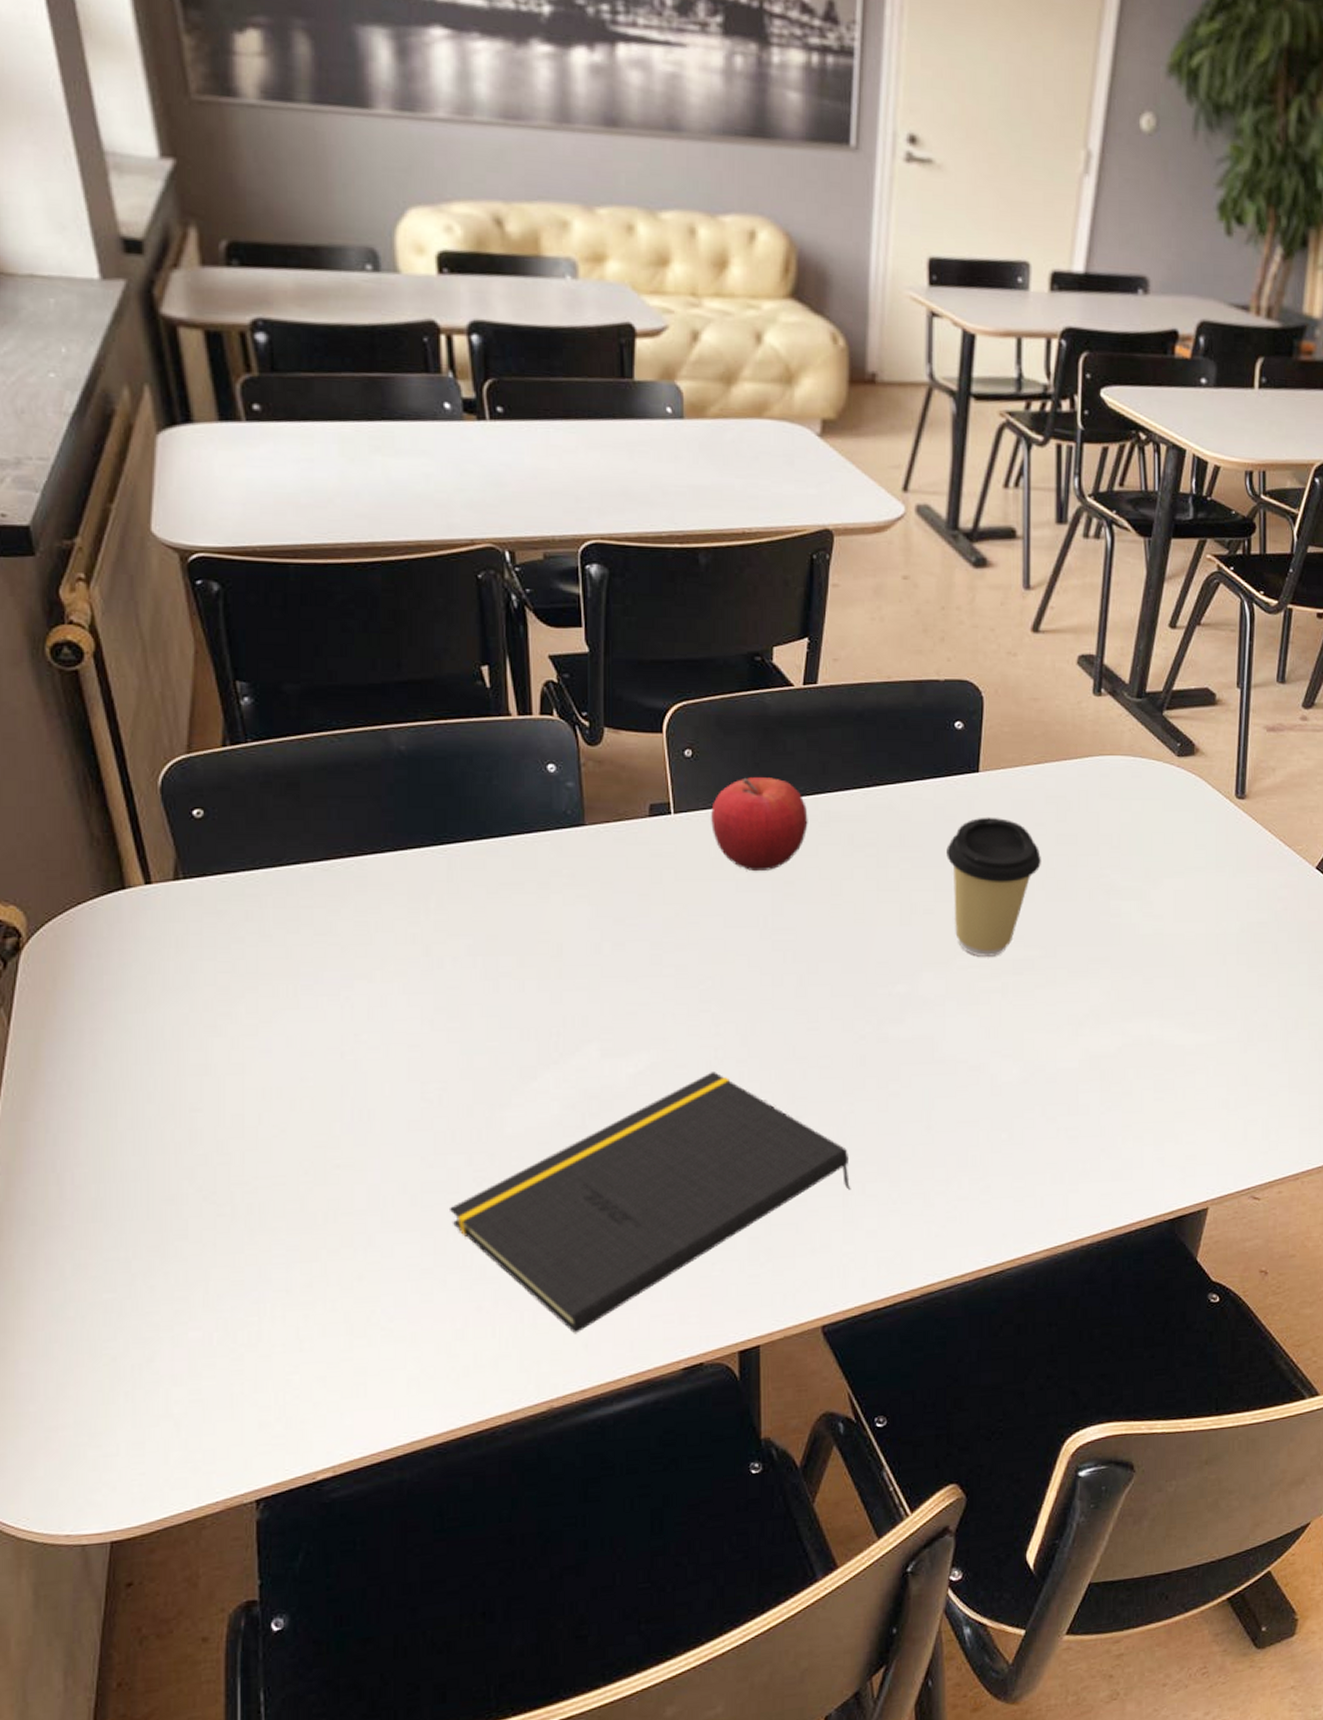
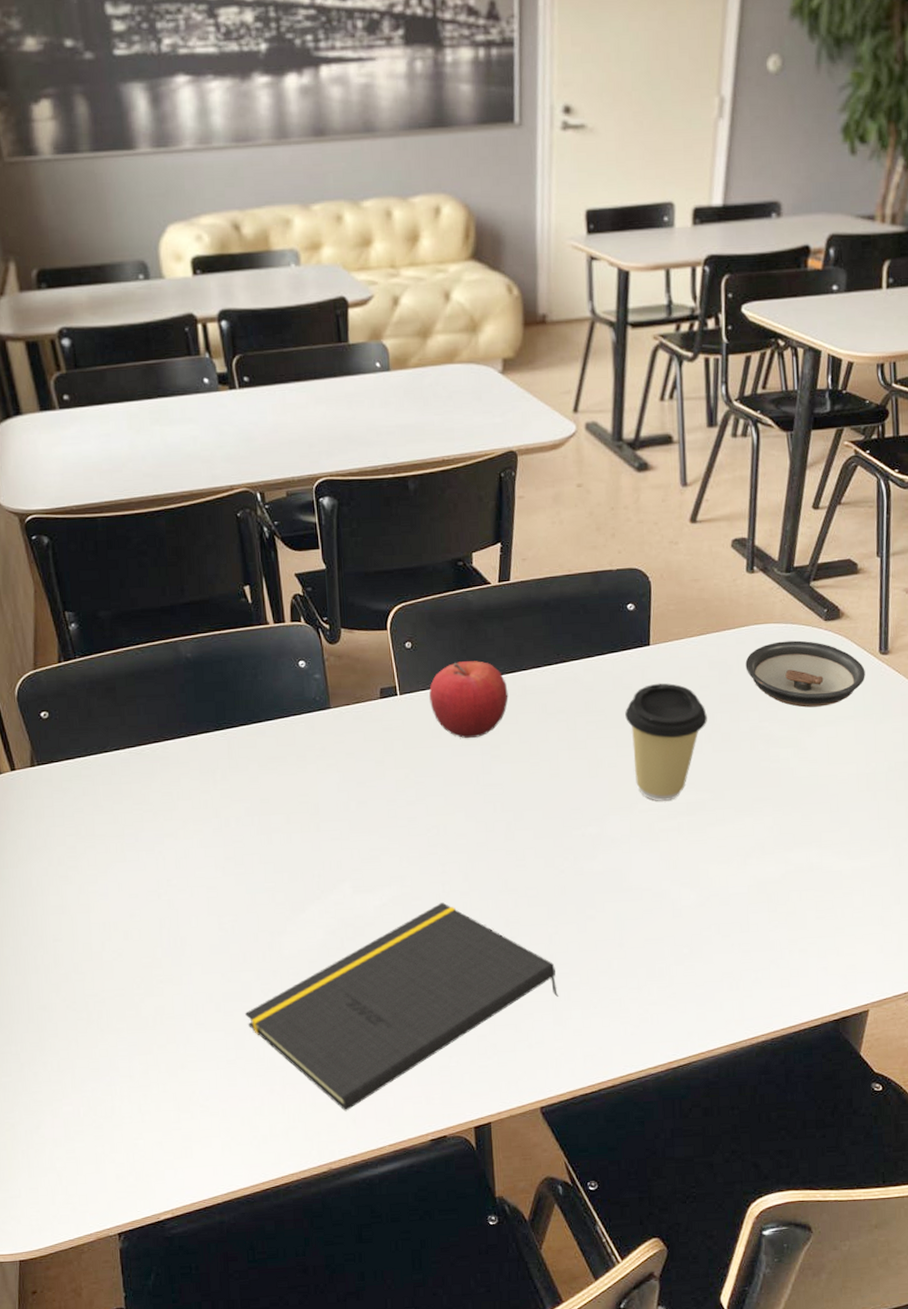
saucer: none [1087,777,1219,855] -> present [745,640,865,708]

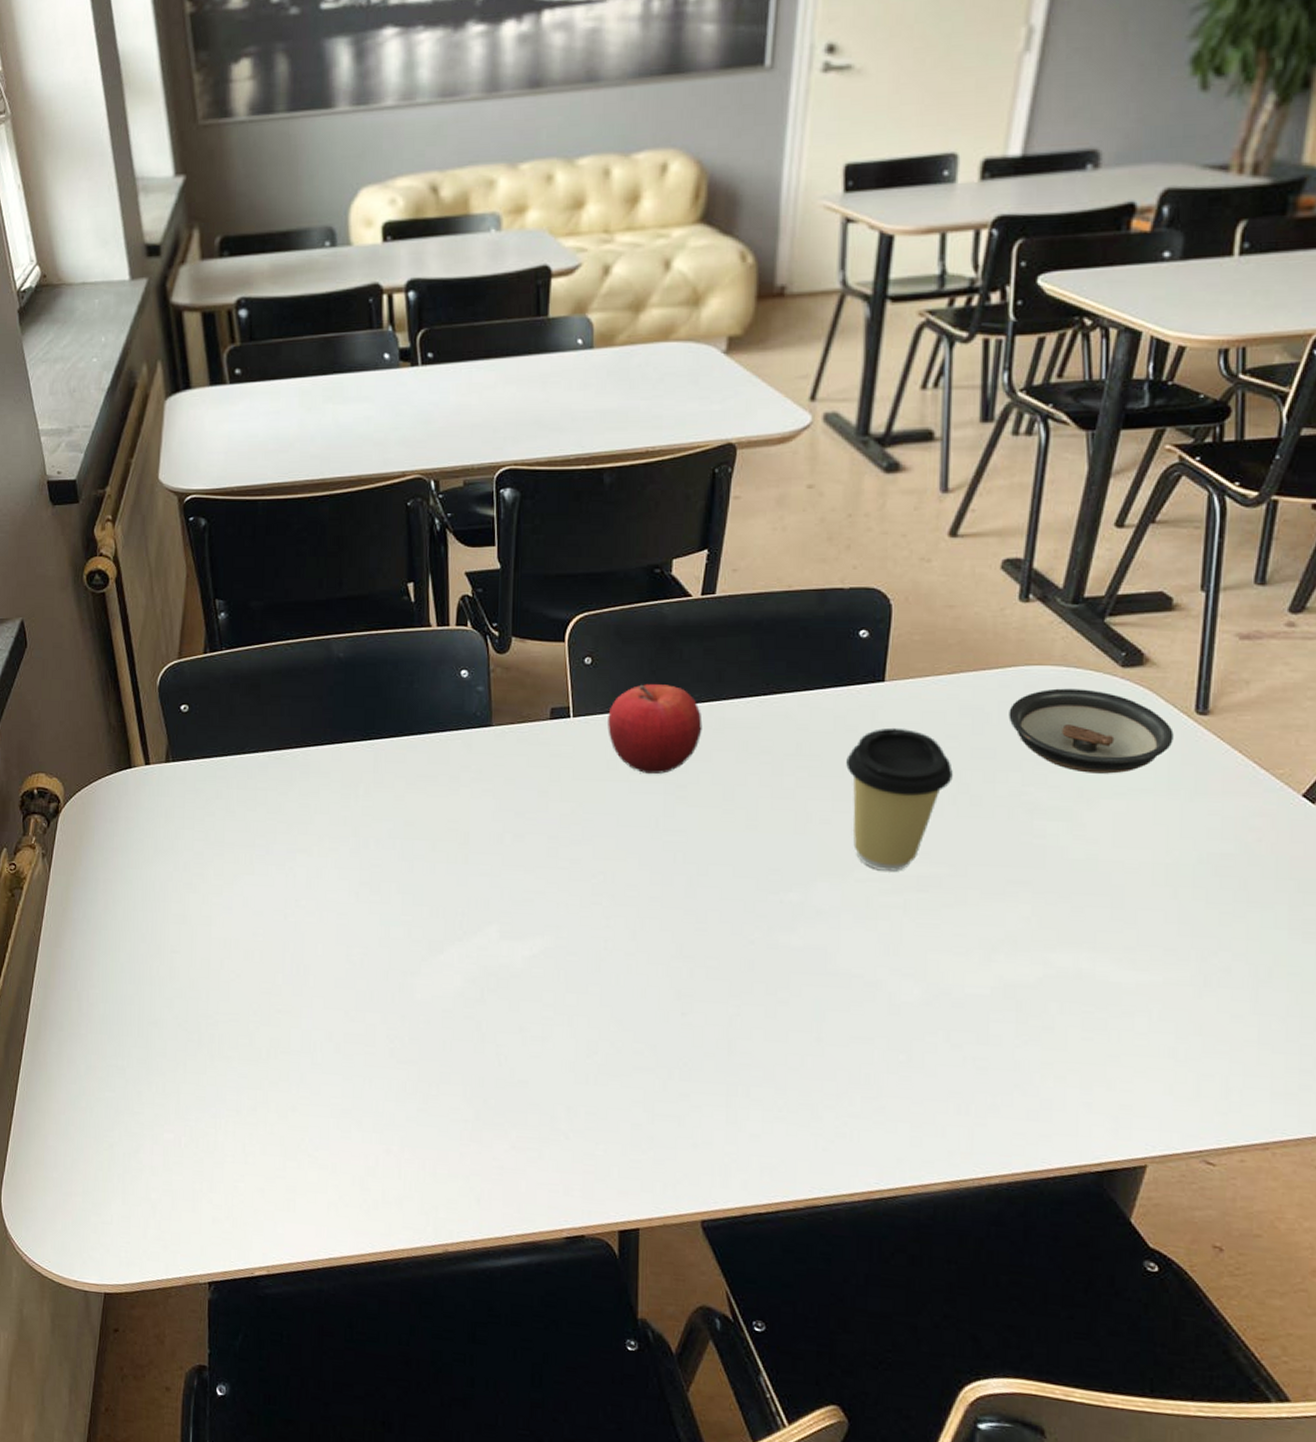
notepad: present [244,902,559,1112] -> none [365,962,735,1188]

